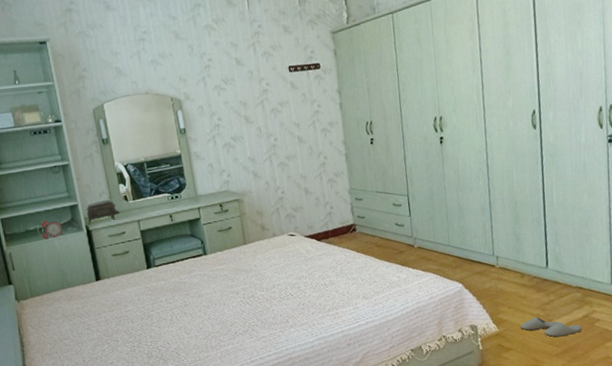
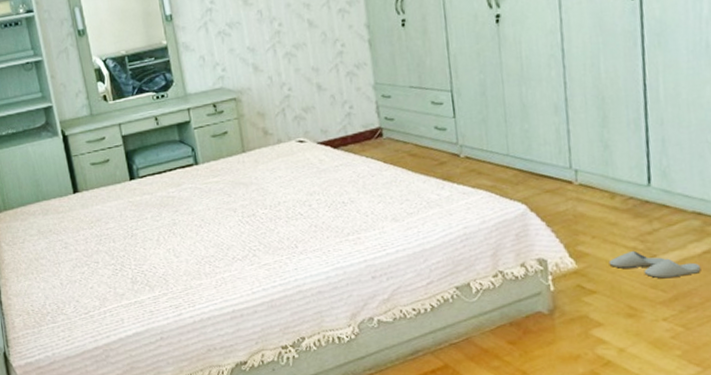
alarm clock: present [37,220,65,240] -> none [9,124,39,146]
jewelry box: present [86,199,120,224] -> none [61,100,99,128]

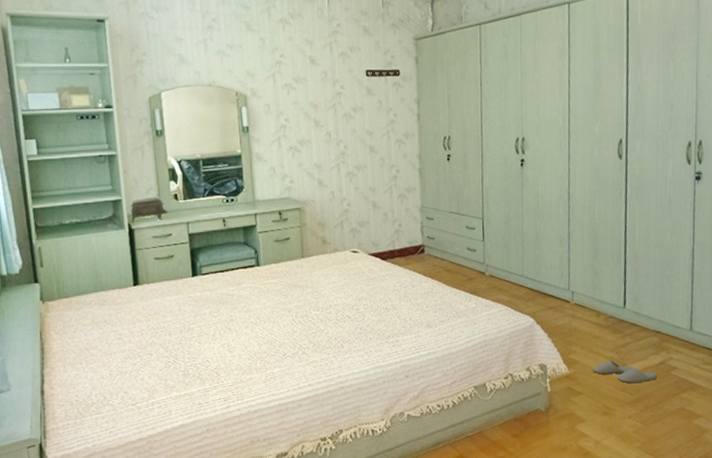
jewelry box: none [61,100,99,128] -> present [130,197,168,222]

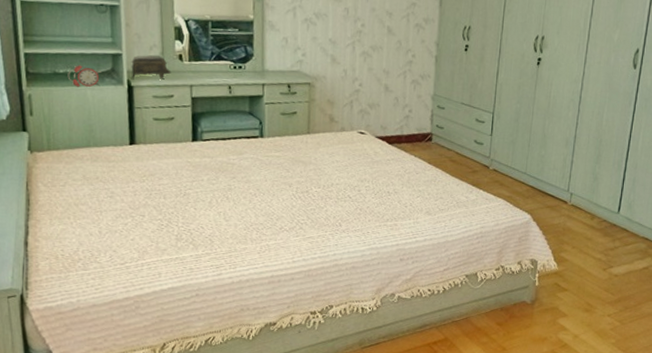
alarm clock: none [73,214,105,235] -> present [67,65,103,87]
slippers: present [592,360,657,384] -> none [580,261,640,285]

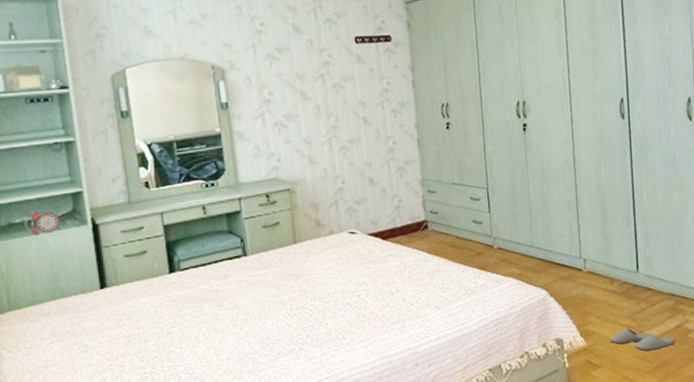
jewelry box: present [131,54,171,80] -> none [93,186,139,216]
slippers: none [580,261,640,285] -> present [609,327,675,351]

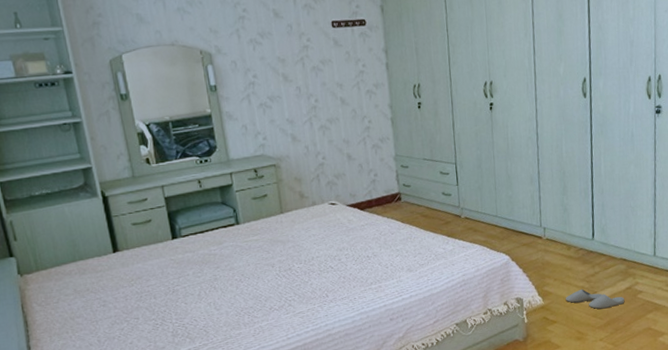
alarm clock: present [24,211,63,235] -> none [43,184,76,206]

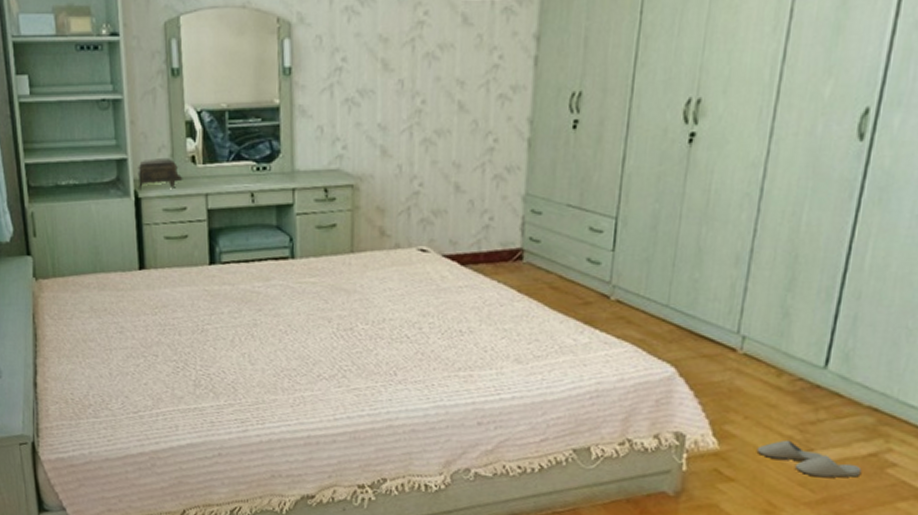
jewelry box: none [101,162,142,189] -> present [138,157,183,189]

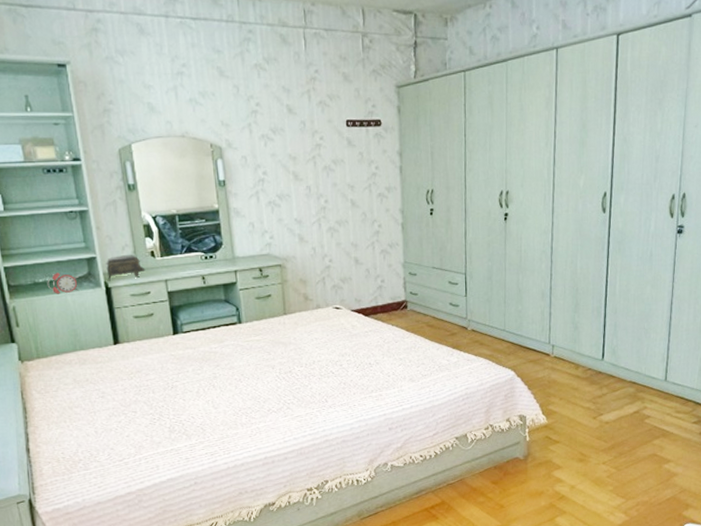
alarm clock: none [70,175,107,202] -> present [47,273,80,294]
slippers: present [756,439,862,478] -> none [570,410,631,432]

